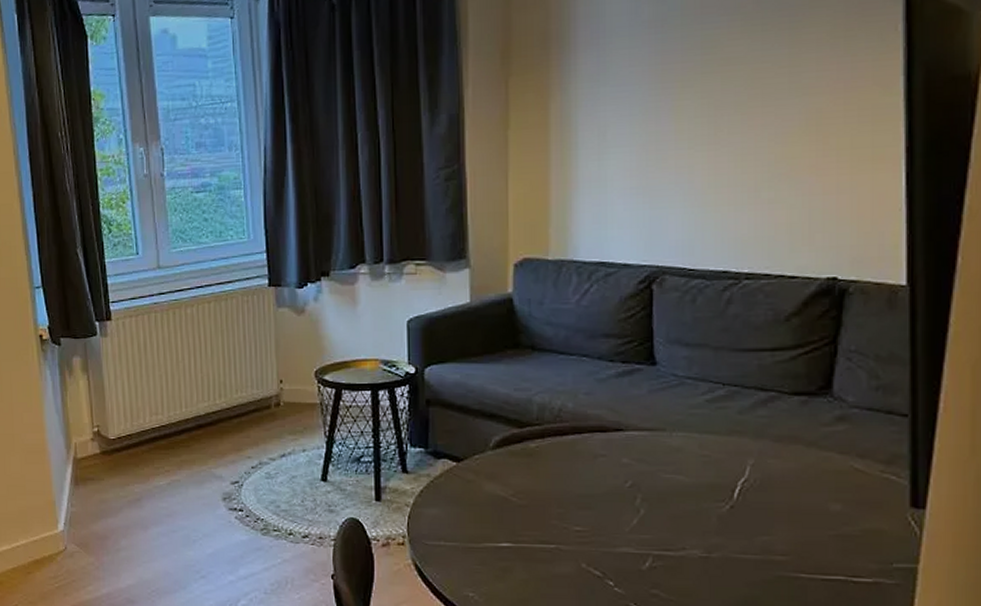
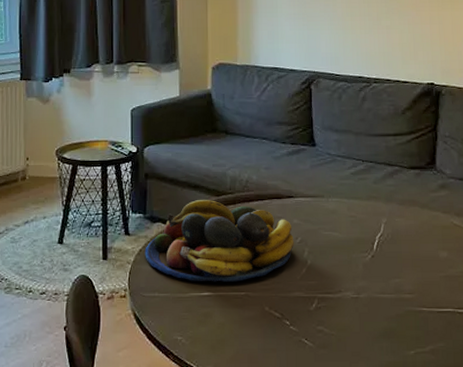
fruit bowl: none [427,431,622,532] -> present [145,199,294,282]

